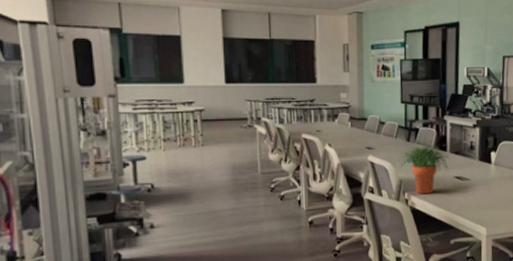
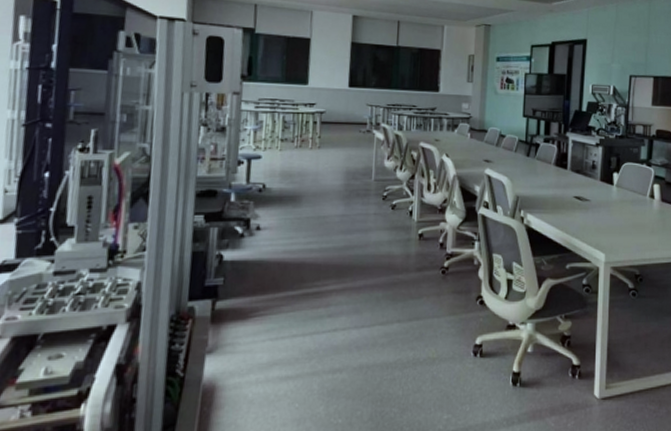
potted plant: present [399,145,451,194] -> none [517,162,571,213]

